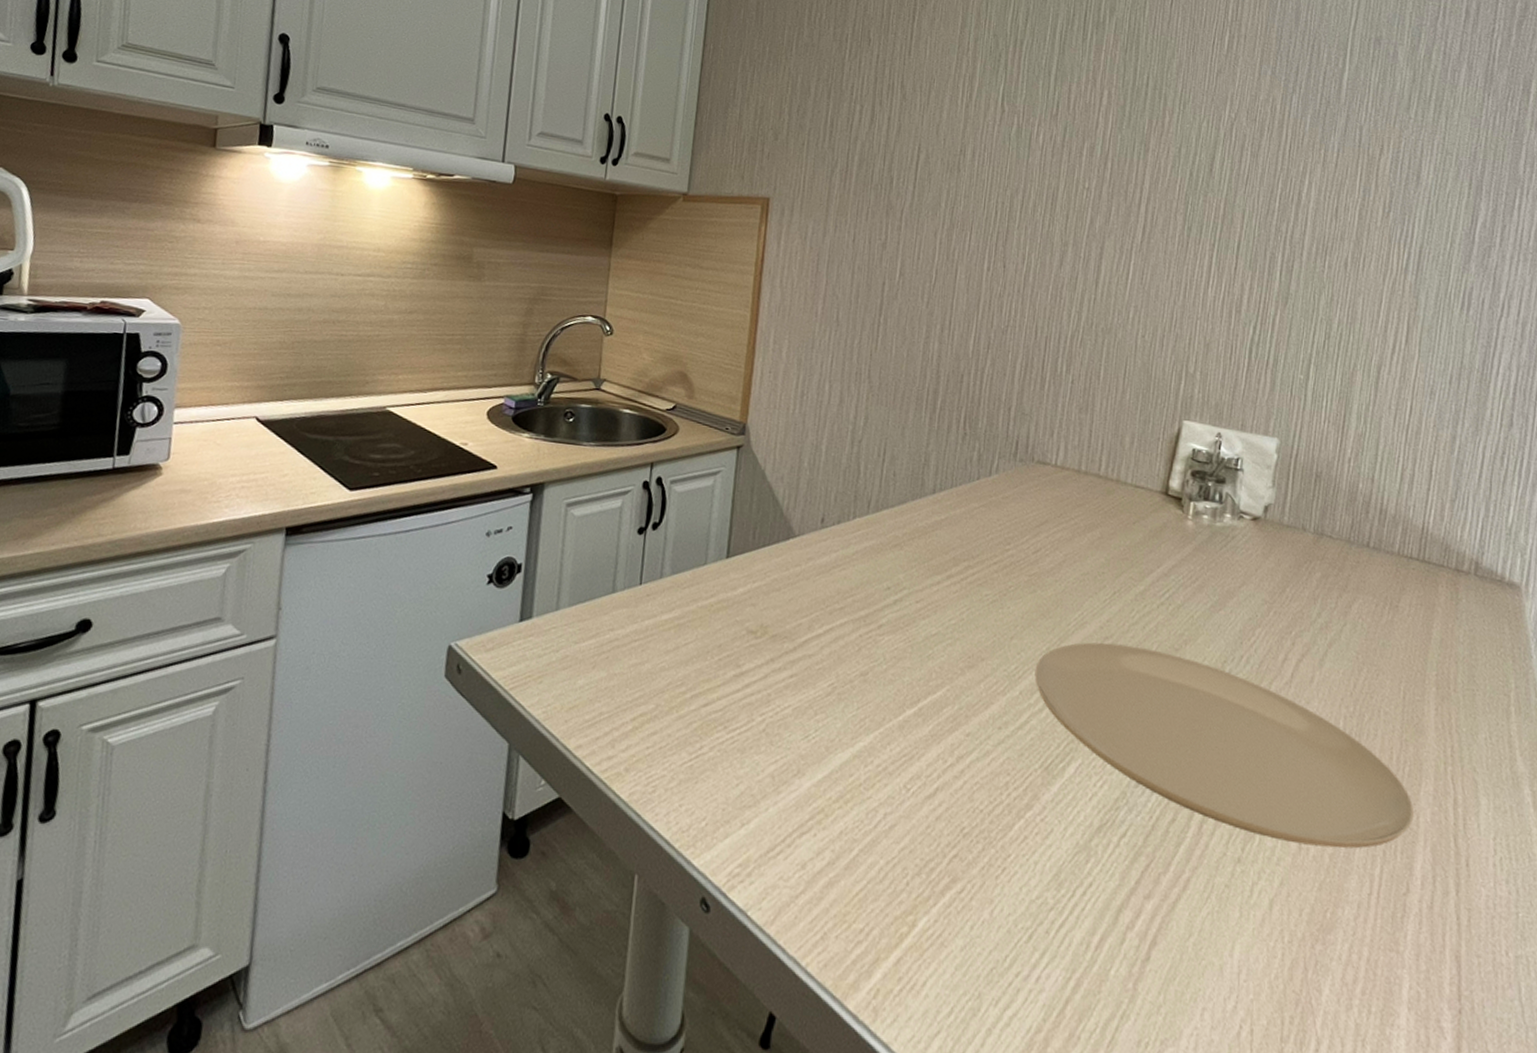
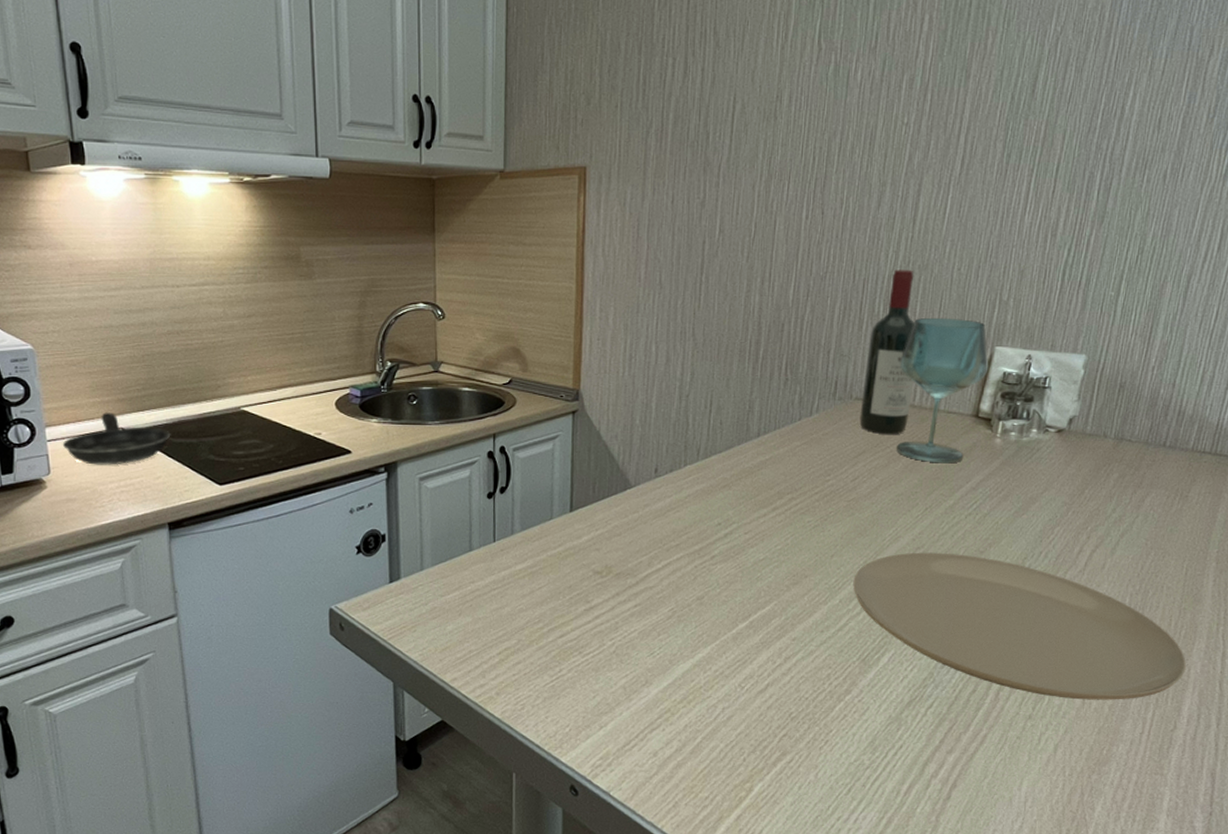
frying pan: none [188,398,307,457] -> present [62,412,171,465]
wine bottle: none [1041,330,1099,505] -> present [859,269,914,434]
wine glass: none [1082,382,1177,544] -> present [897,317,989,464]

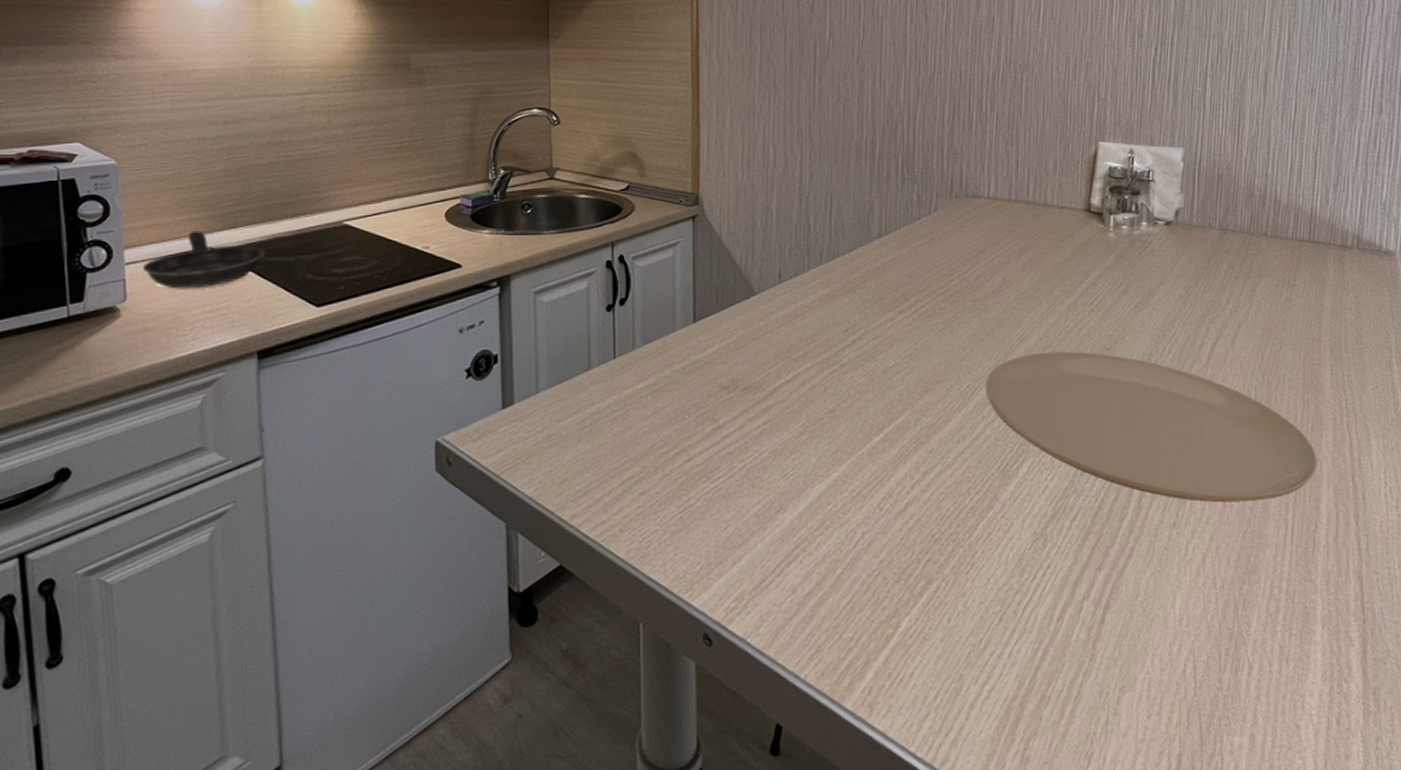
wine bottle: present [859,269,914,434] -> none [977,69,1026,231]
wine glass: present [897,317,989,464] -> none [1011,115,1095,259]

